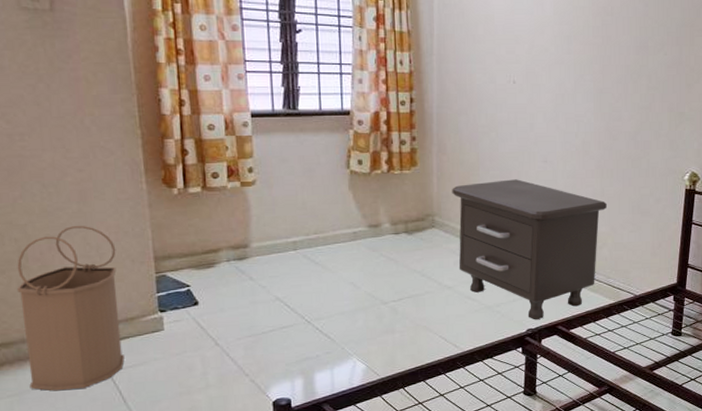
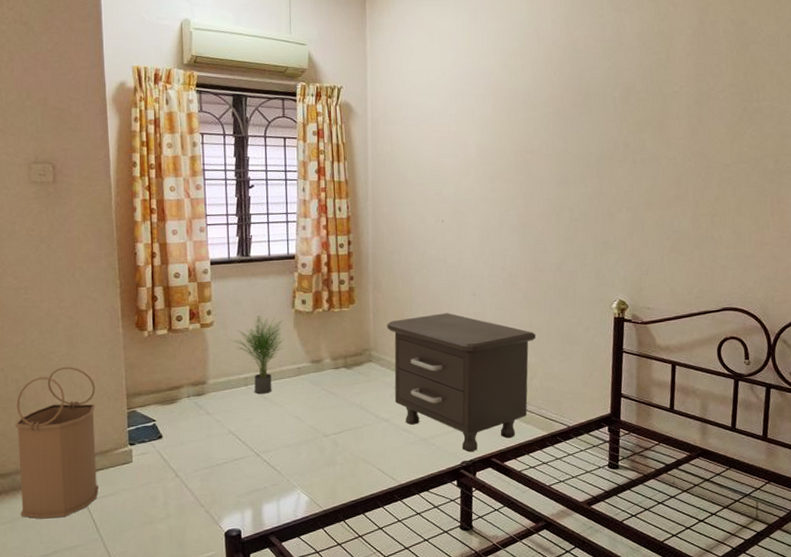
potted plant: none [279,175,338,259] -> present [233,315,284,394]

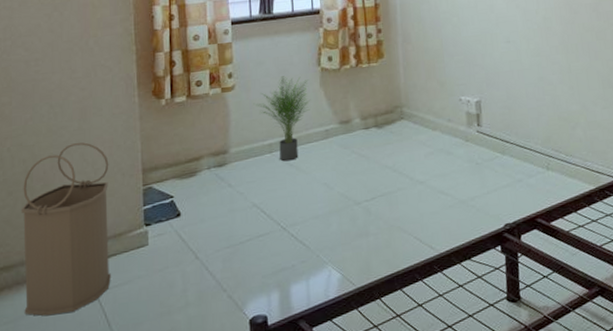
nightstand: present [387,313,536,452] -> none [418,62,575,213]

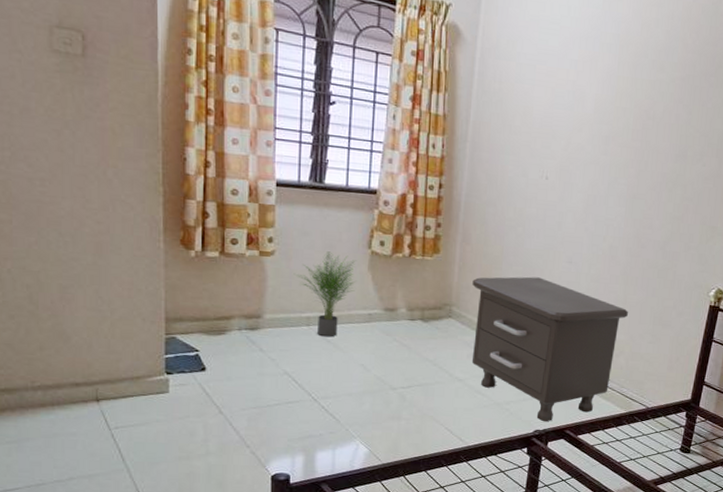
basket: present [21,142,111,316] -> none [24,277,128,443]
nightstand: none [418,62,575,213] -> present [471,276,628,421]

